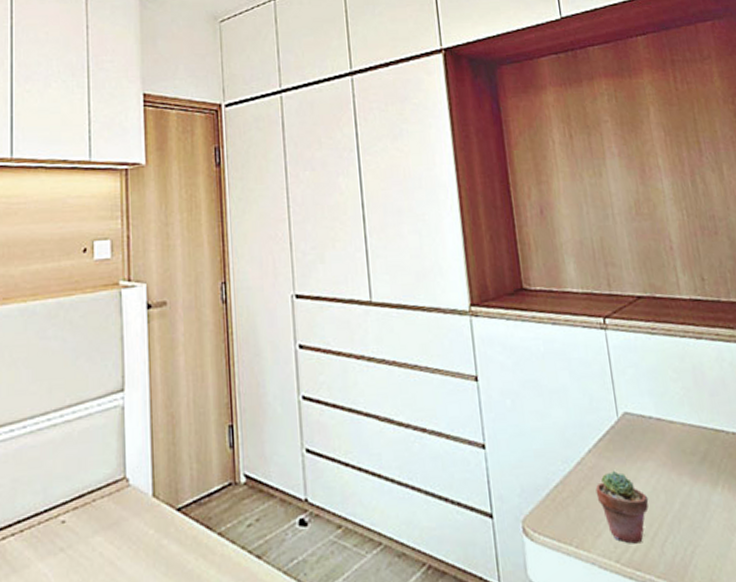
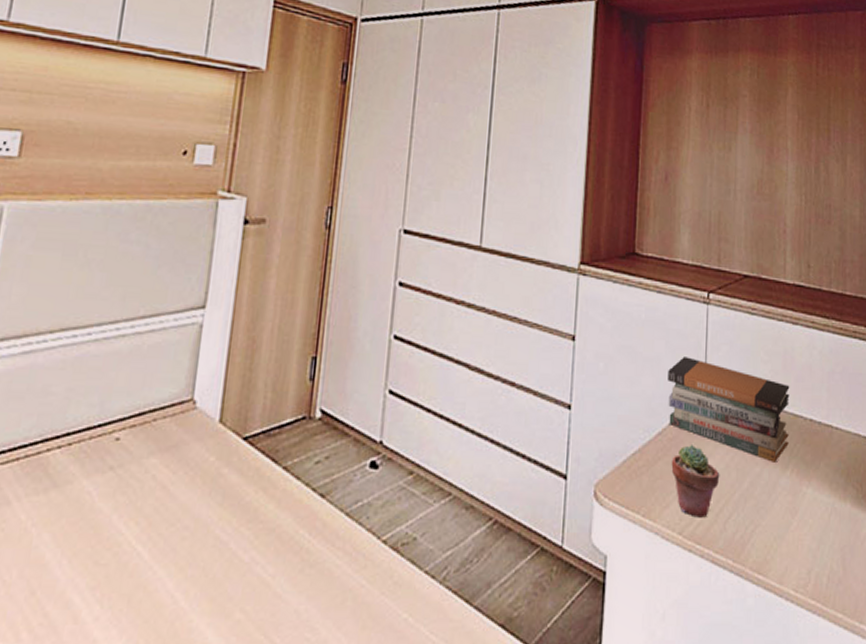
book stack: none [576,384,715,481] -> present [668,357,790,462]

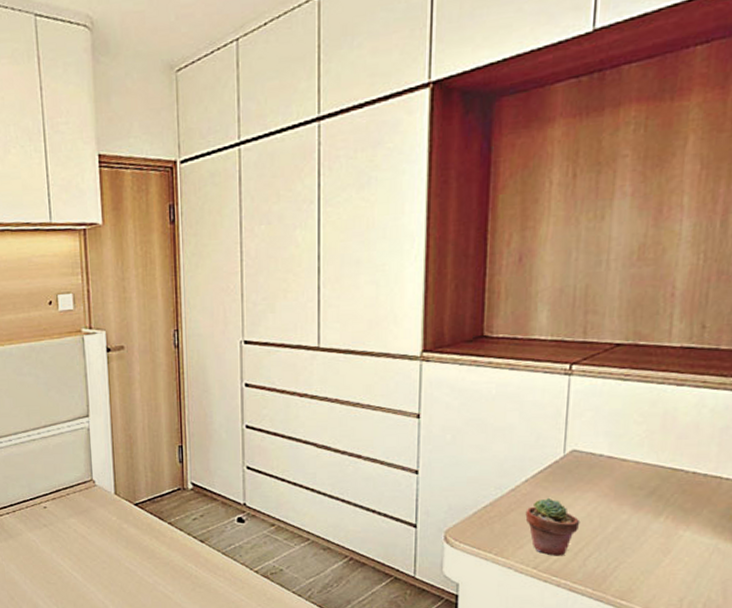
book stack: present [668,357,790,462] -> none [522,424,669,511]

